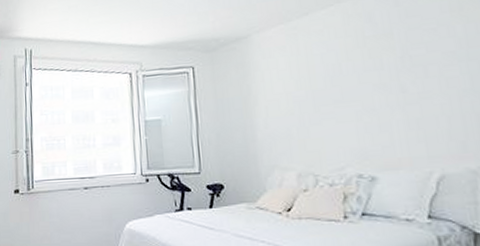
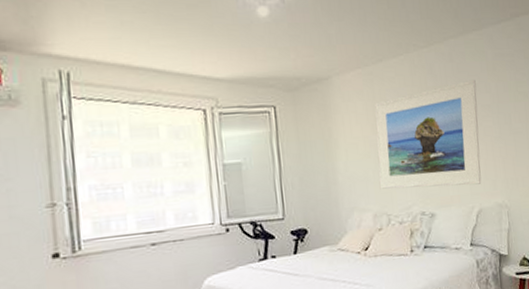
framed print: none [299,23,444,148] -> present [375,79,482,189]

